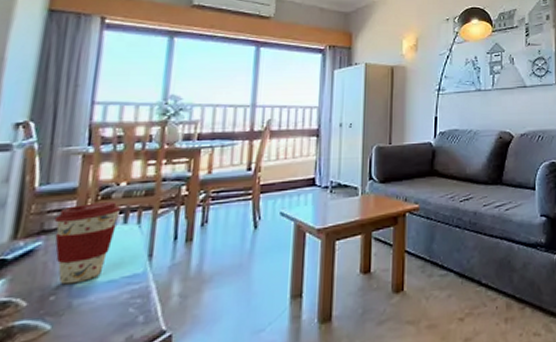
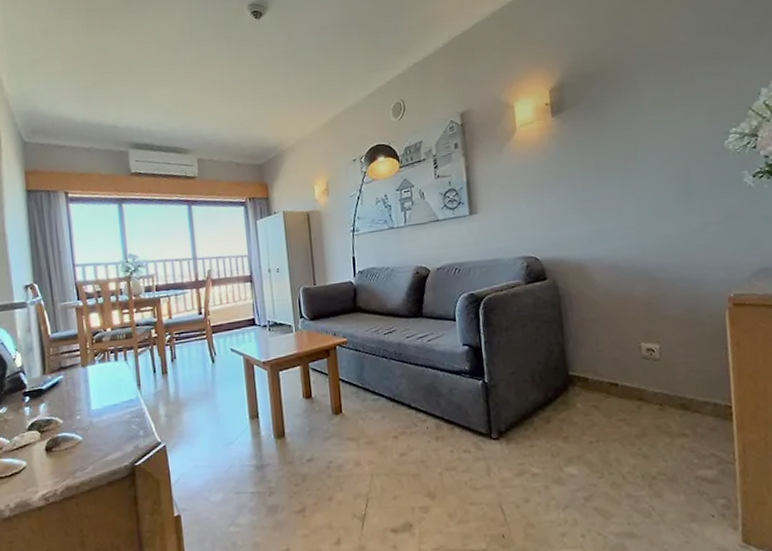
coffee cup: present [54,202,120,285] -> none [67,344,111,408]

